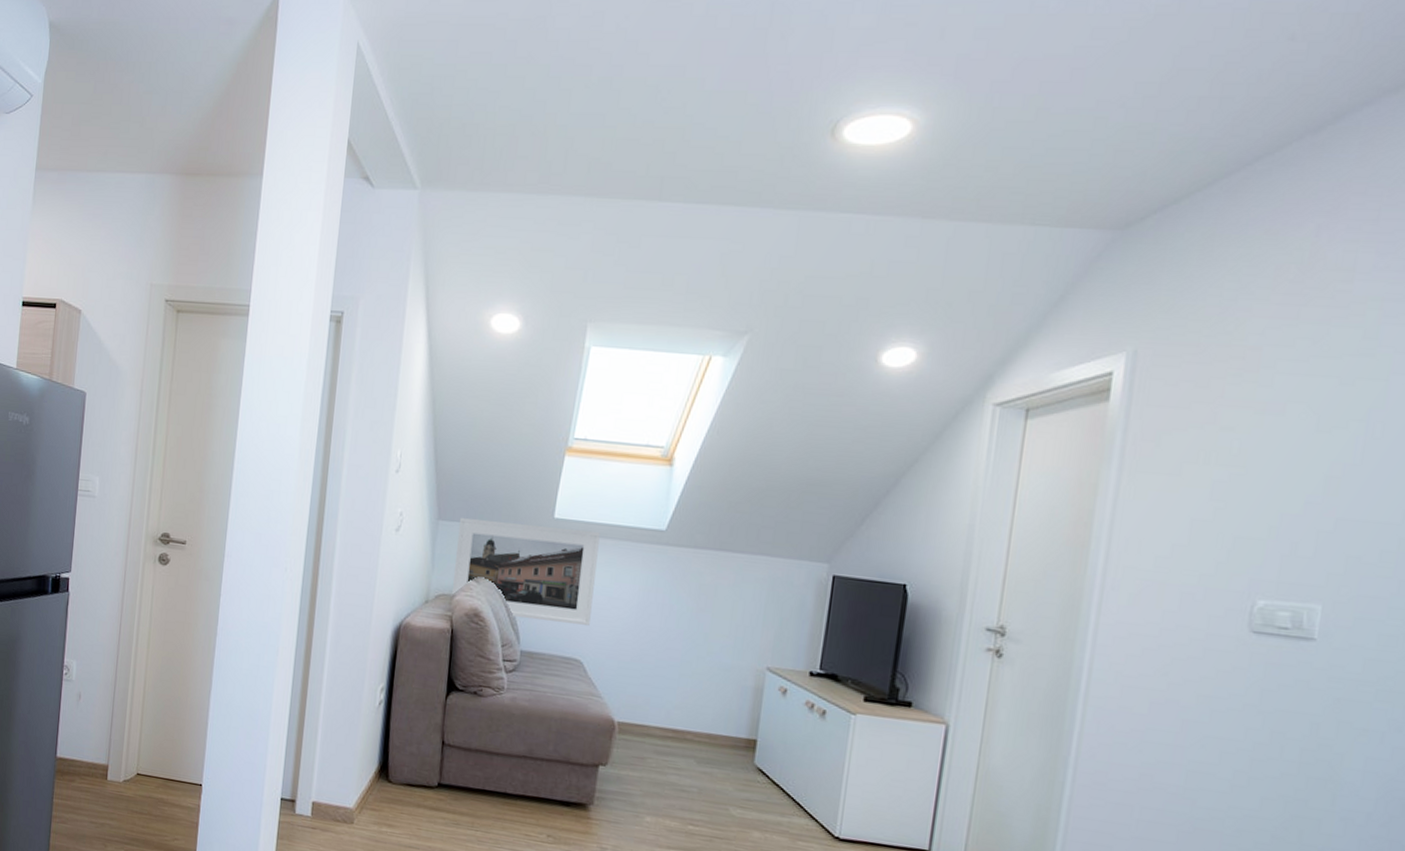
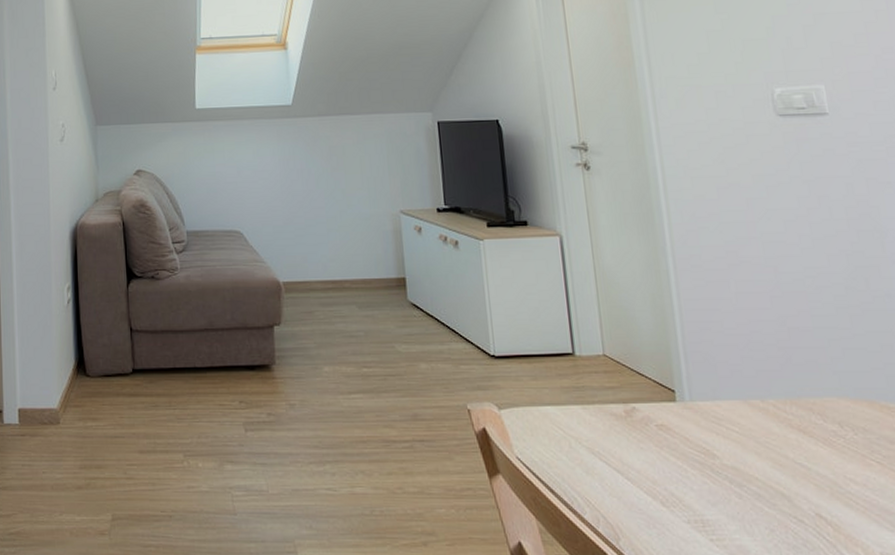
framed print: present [451,517,600,625] -> none [114,114,242,202]

